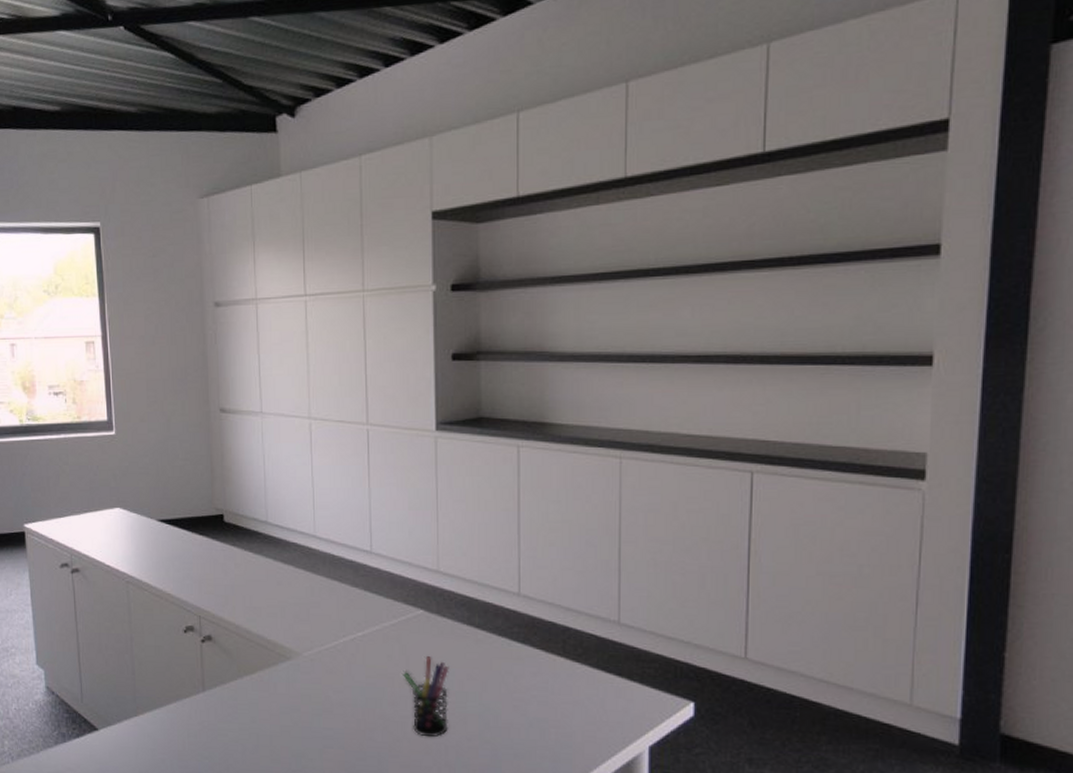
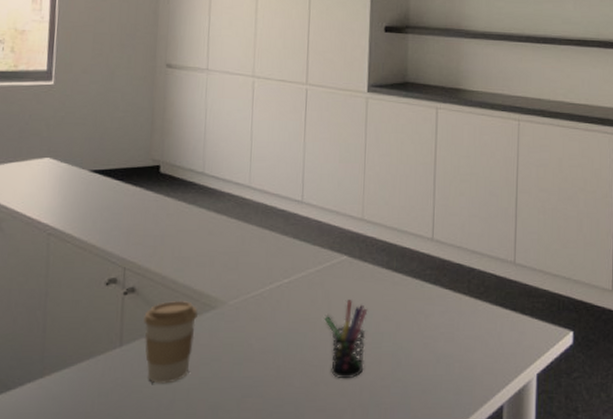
coffee cup: none [222,649,275,730] -> present [143,300,199,384]

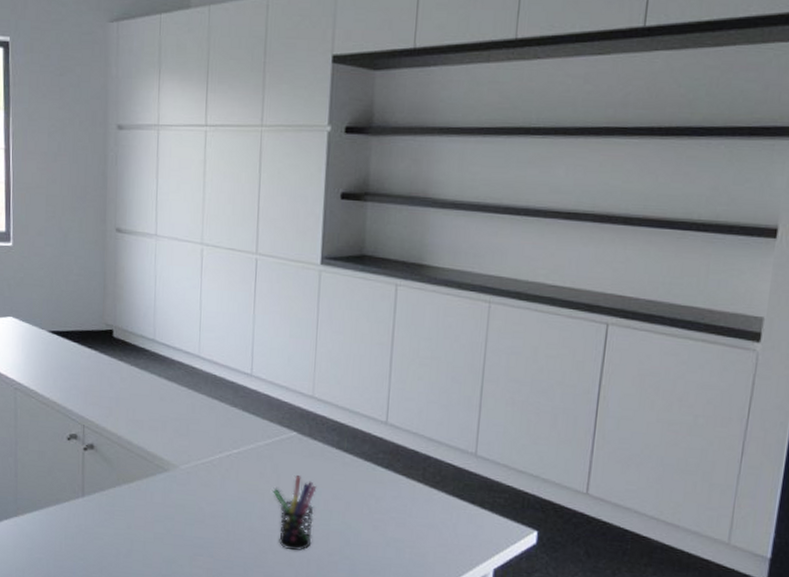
coffee cup: present [143,300,199,384] -> none [102,459,153,535]

